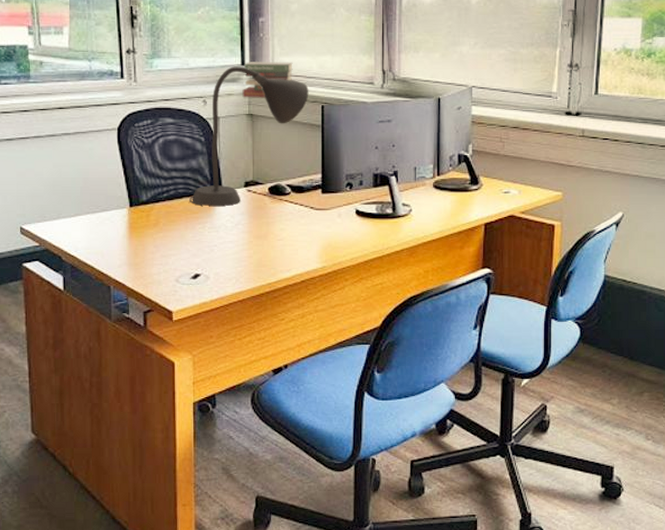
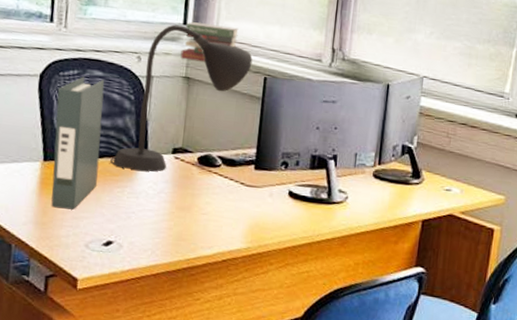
binder: none [134,125,181,249] -> present [51,76,105,210]

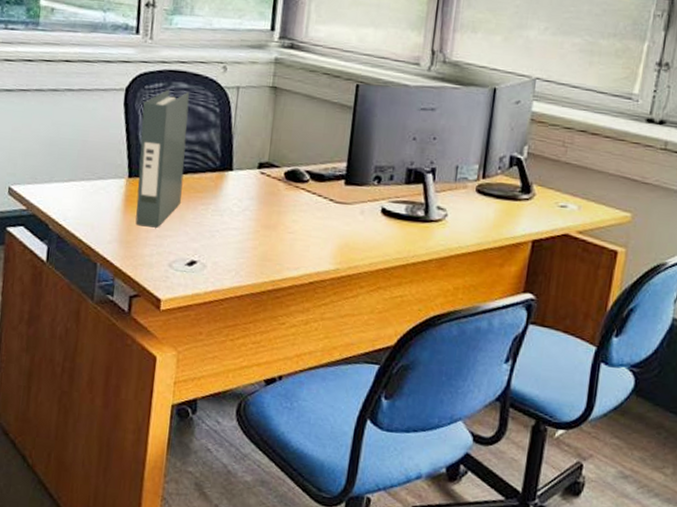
desk lamp: present [110,24,253,172] -> none [194,31,344,188]
books: present [180,22,239,62] -> none [267,27,330,70]

